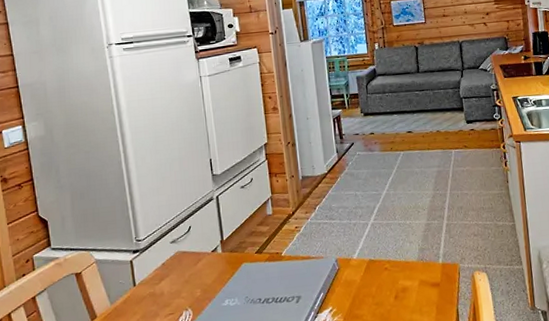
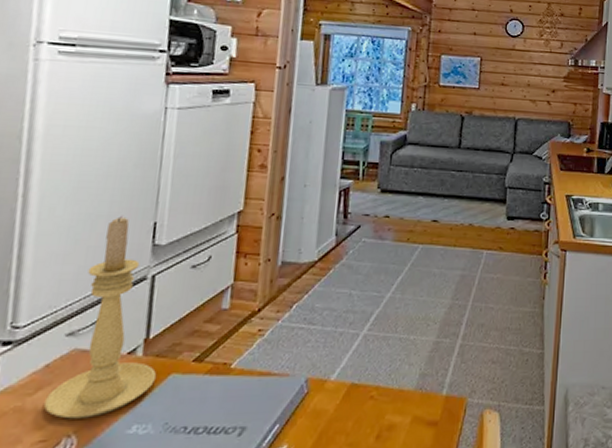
candle holder: none [166,157,234,299] -> present [43,215,157,419]

